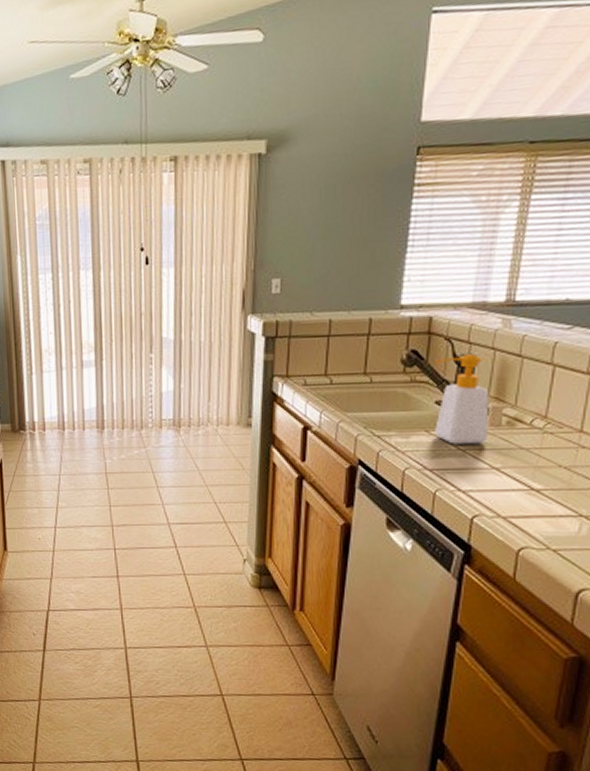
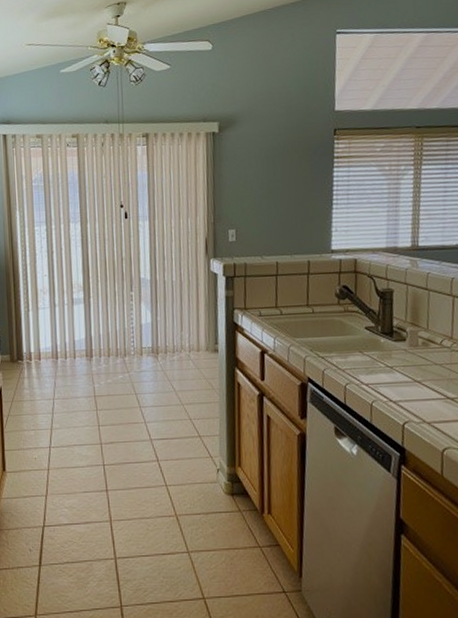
soap bottle: present [434,354,490,444] -> none [361,288,409,362]

